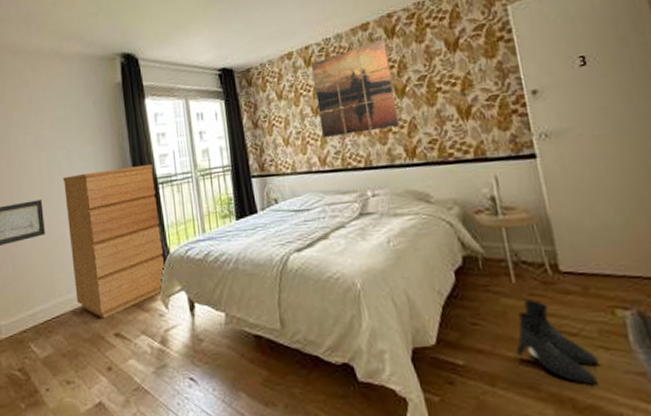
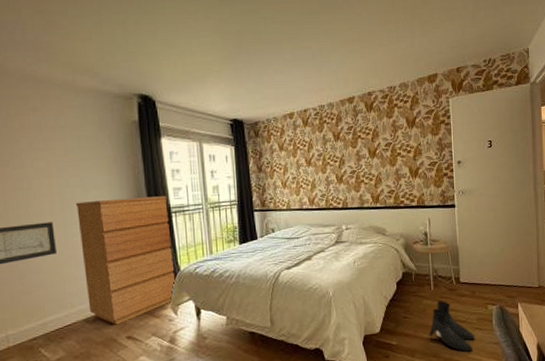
wall art: present [310,38,400,139] -> none [307,111,370,184]

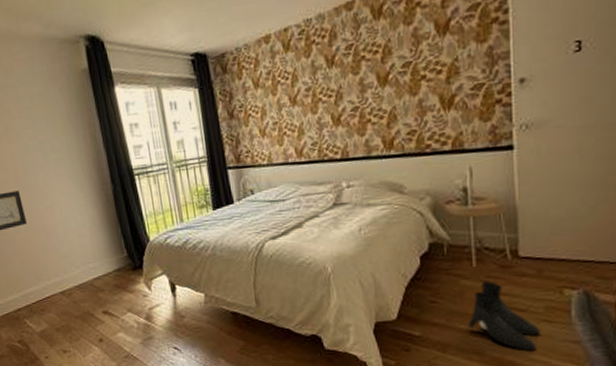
dresser: present [75,196,176,325] -> none [37,156,147,299]

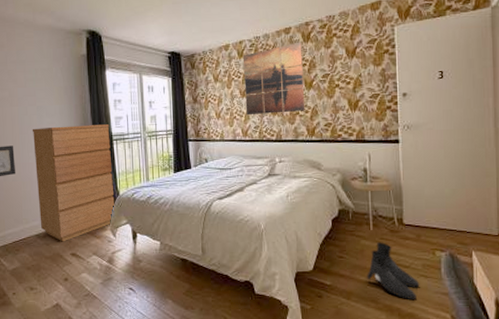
dresser: none [37,156,147,299] -> present [32,124,115,242]
wall art: none [289,19,380,130] -> present [242,42,305,116]

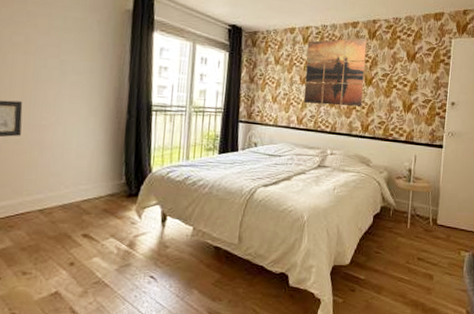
dresser: present [32,124,115,242] -> none [46,85,150,221]
boots: present [367,242,420,300] -> none [398,240,444,296]

